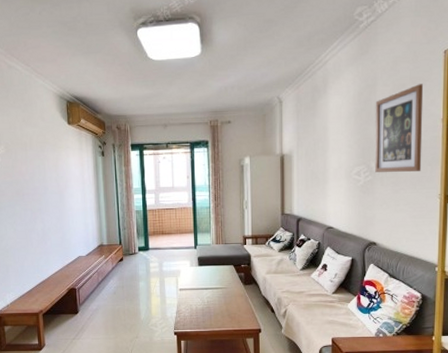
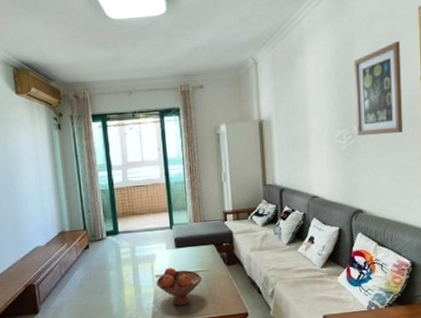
fruit bowl: none [180,282,221,318] -> present [156,267,202,307]

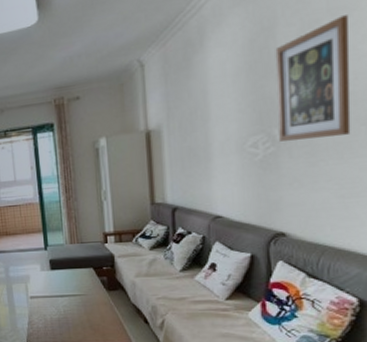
fruit bowl: present [156,267,202,307] -> none [31,289,80,330]

